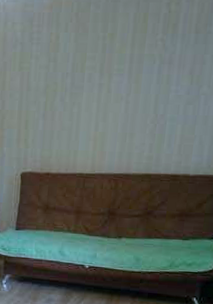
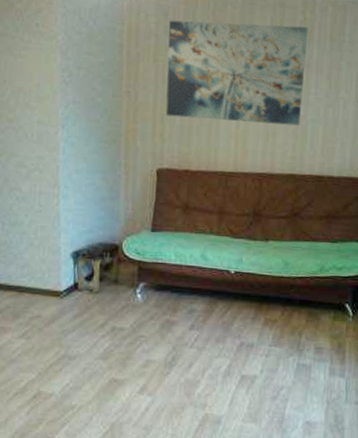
wall art: none [29,21,173,125] -> present [165,20,308,126]

